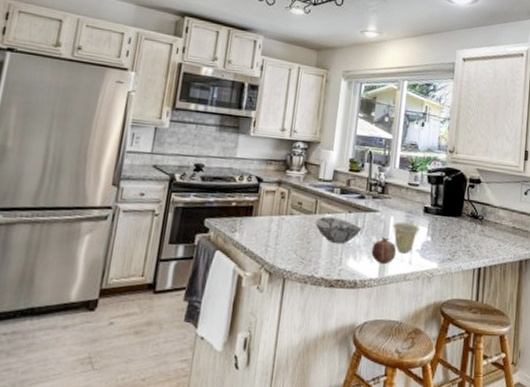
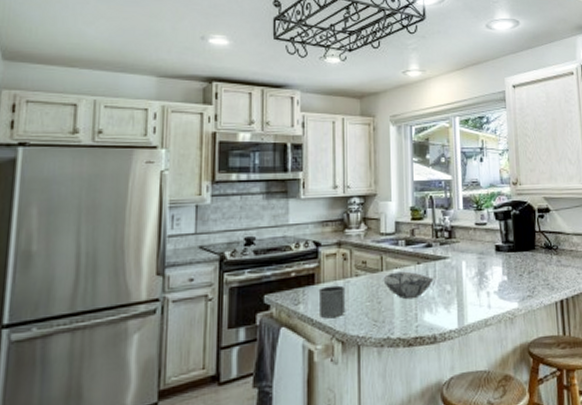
mug: none [253,219,280,250] -> present [318,285,346,319]
fruit: present [371,237,397,265] -> none [447,284,474,313]
cup: present [392,222,420,254] -> none [465,264,494,298]

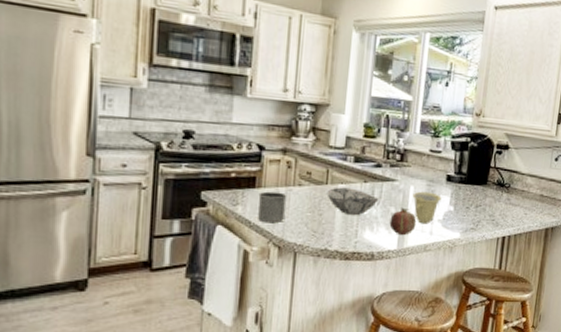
fruit: none [447,284,474,313] -> present [389,207,417,236]
cup: none [465,264,494,298] -> present [412,191,442,224]

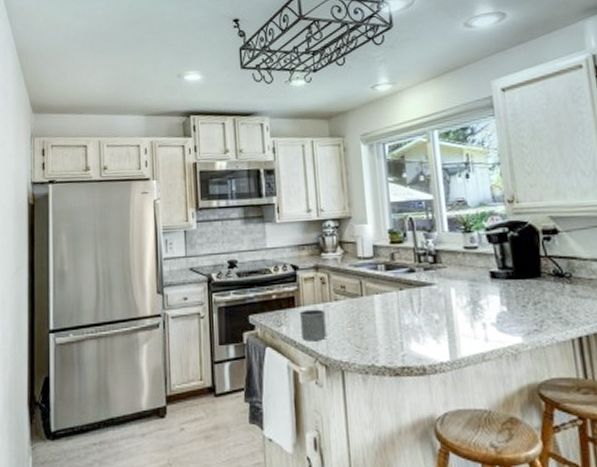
decorative bowl: present [327,187,379,215] -> none [364,297,419,326]
fruit: present [389,207,417,236] -> none [435,313,467,345]
cup: present [412,191,442,224] -> none [455,292,490,330]

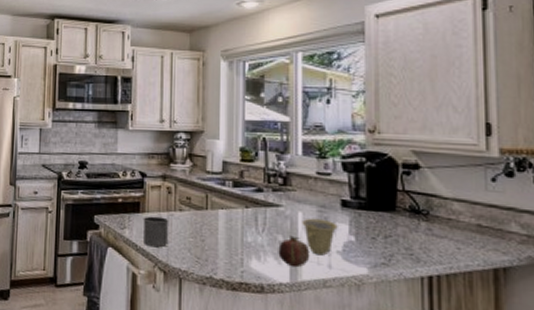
fruit: none [435,313,467,345] -> present [278,235,310,268]
cup: none [455,292,490,330] -> present [302,218,338,256]

